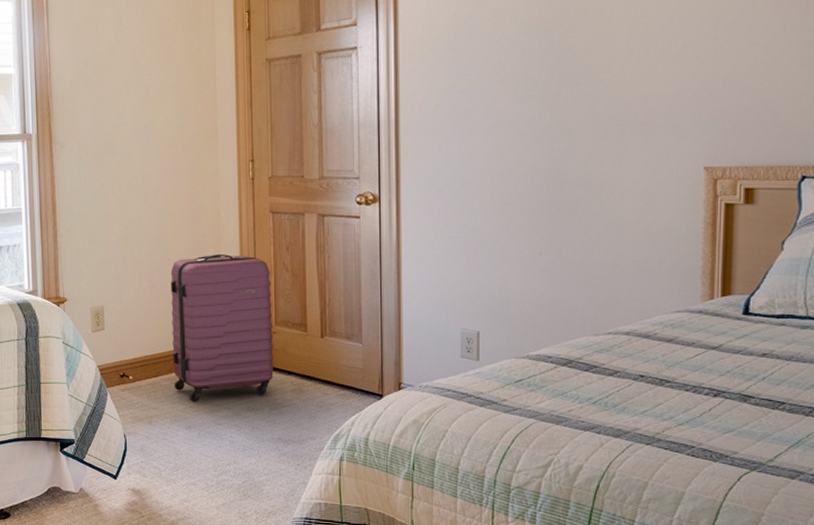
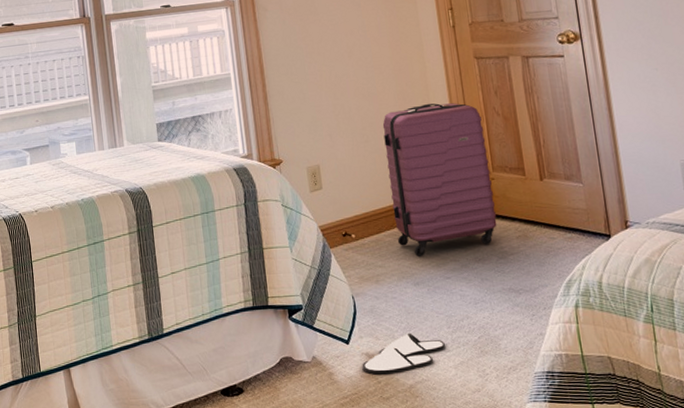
slippers: none [127,473,211,510] -> present [362,333,446,375]

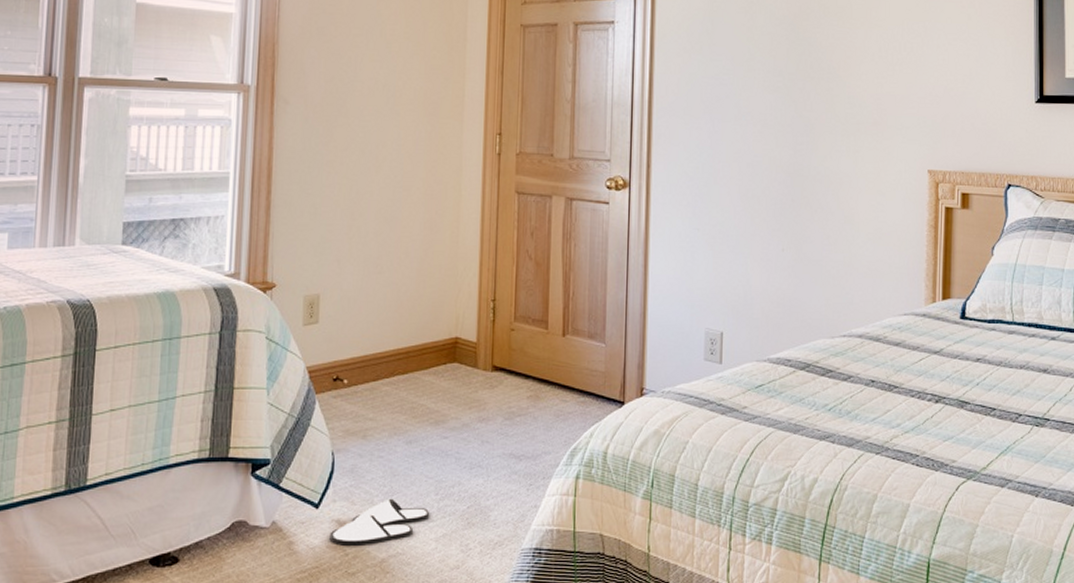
suitcase: present [382,103,497,258] -> none [395,238,513,412]

